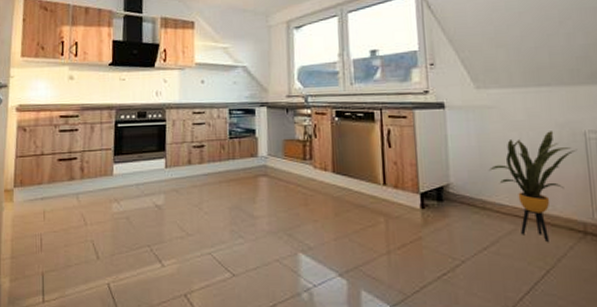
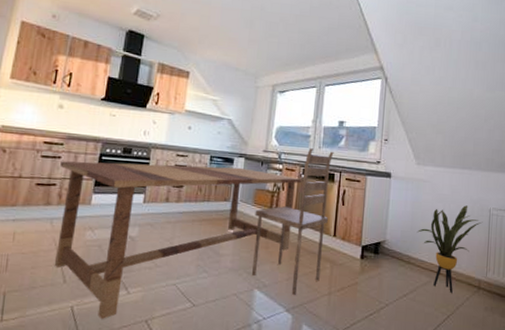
kitchen table: none [78,86,374,296] -> present [54,148,334,320]

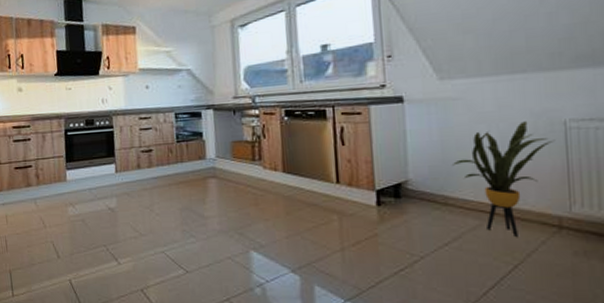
kitchen table: present [54,148,334,320] -> none [31,83,327,291]

